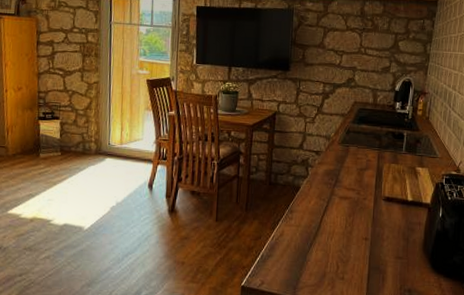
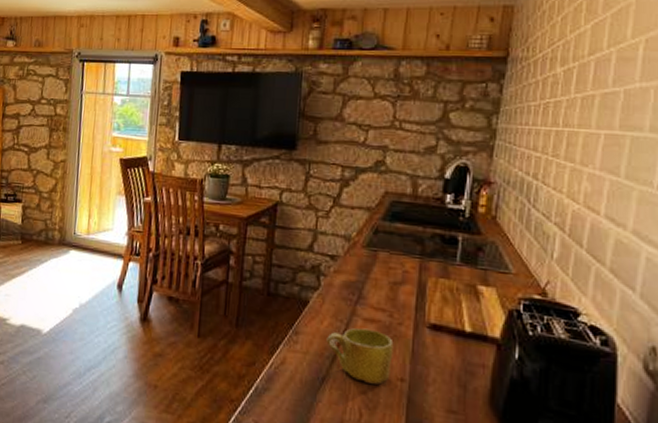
mug: none [313,204,360,245] -> present [326,328,394,385]

